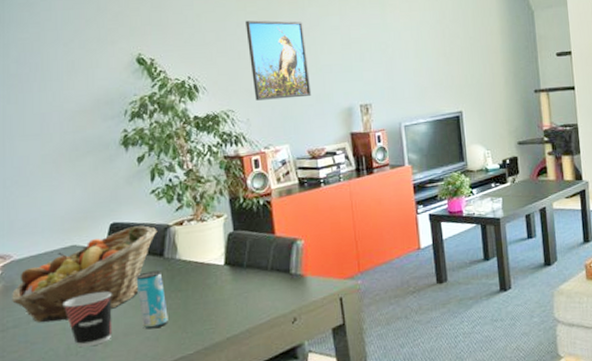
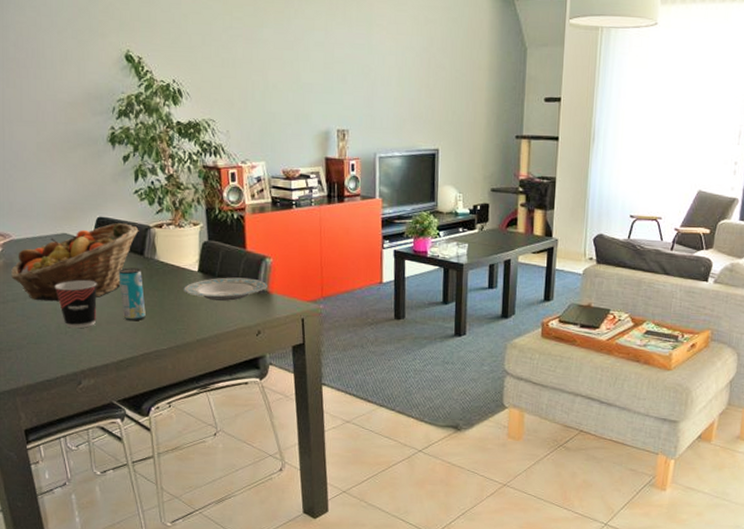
plate: none [208,263,300,294] -> present [182,277,267,302]
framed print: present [246,20,312,101] -> none [231,26,291,115]

